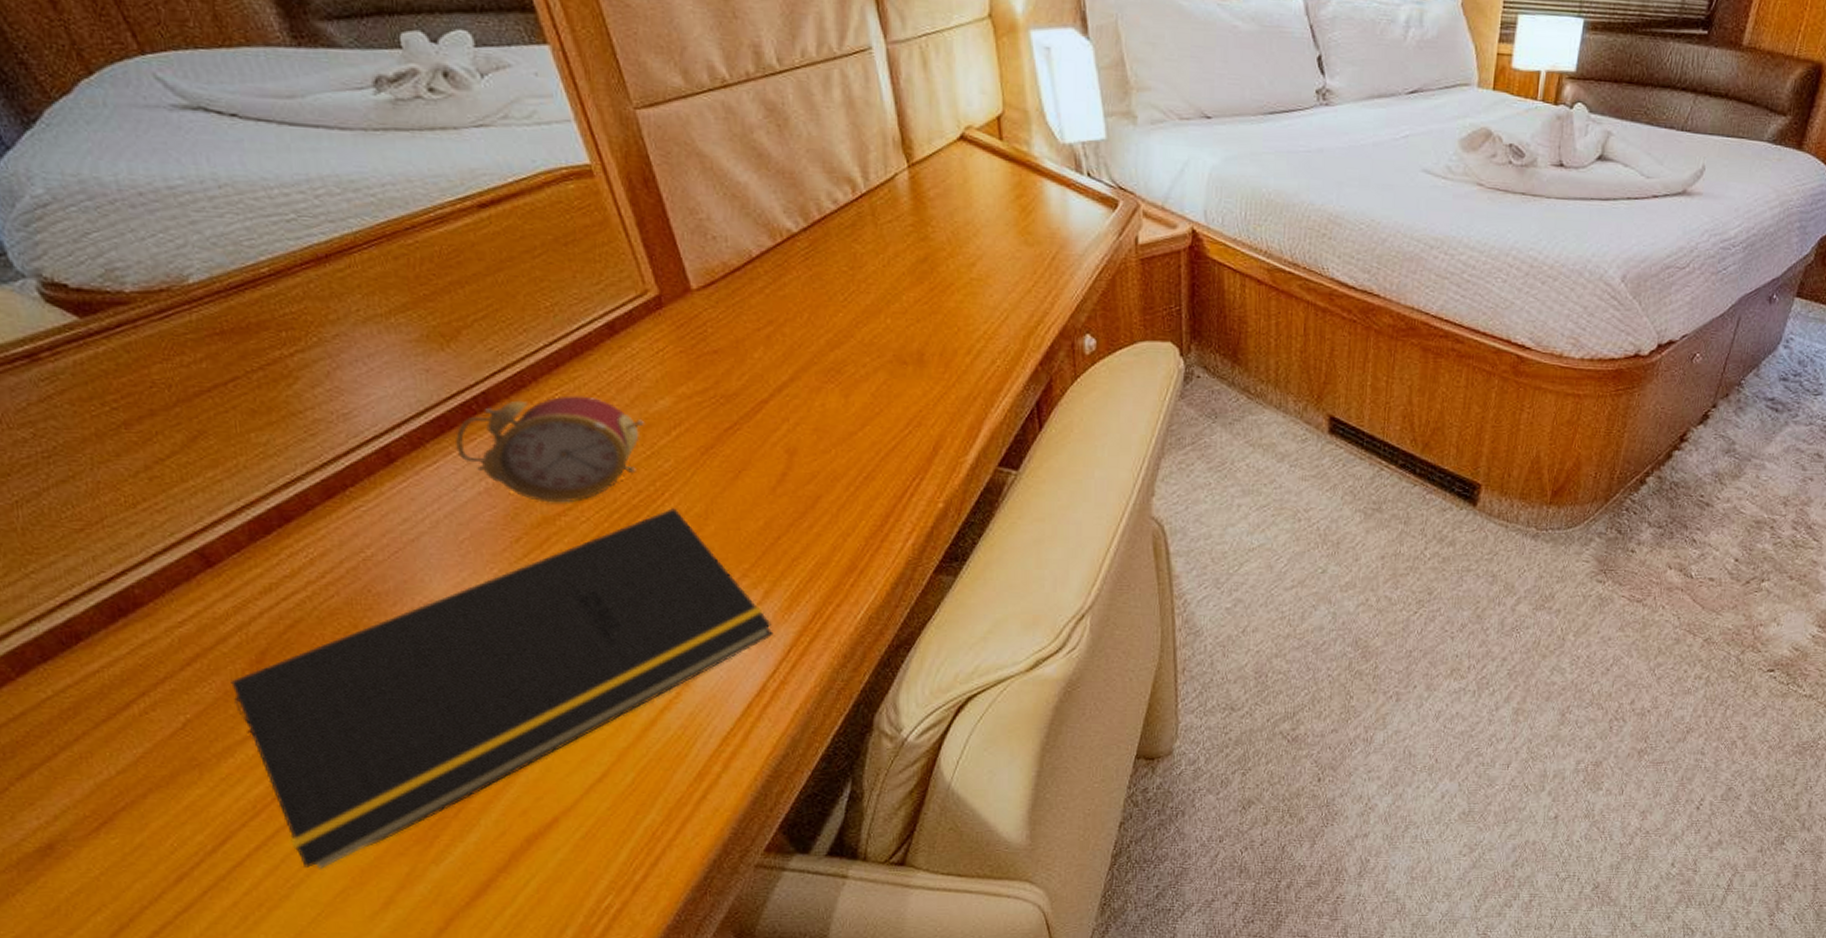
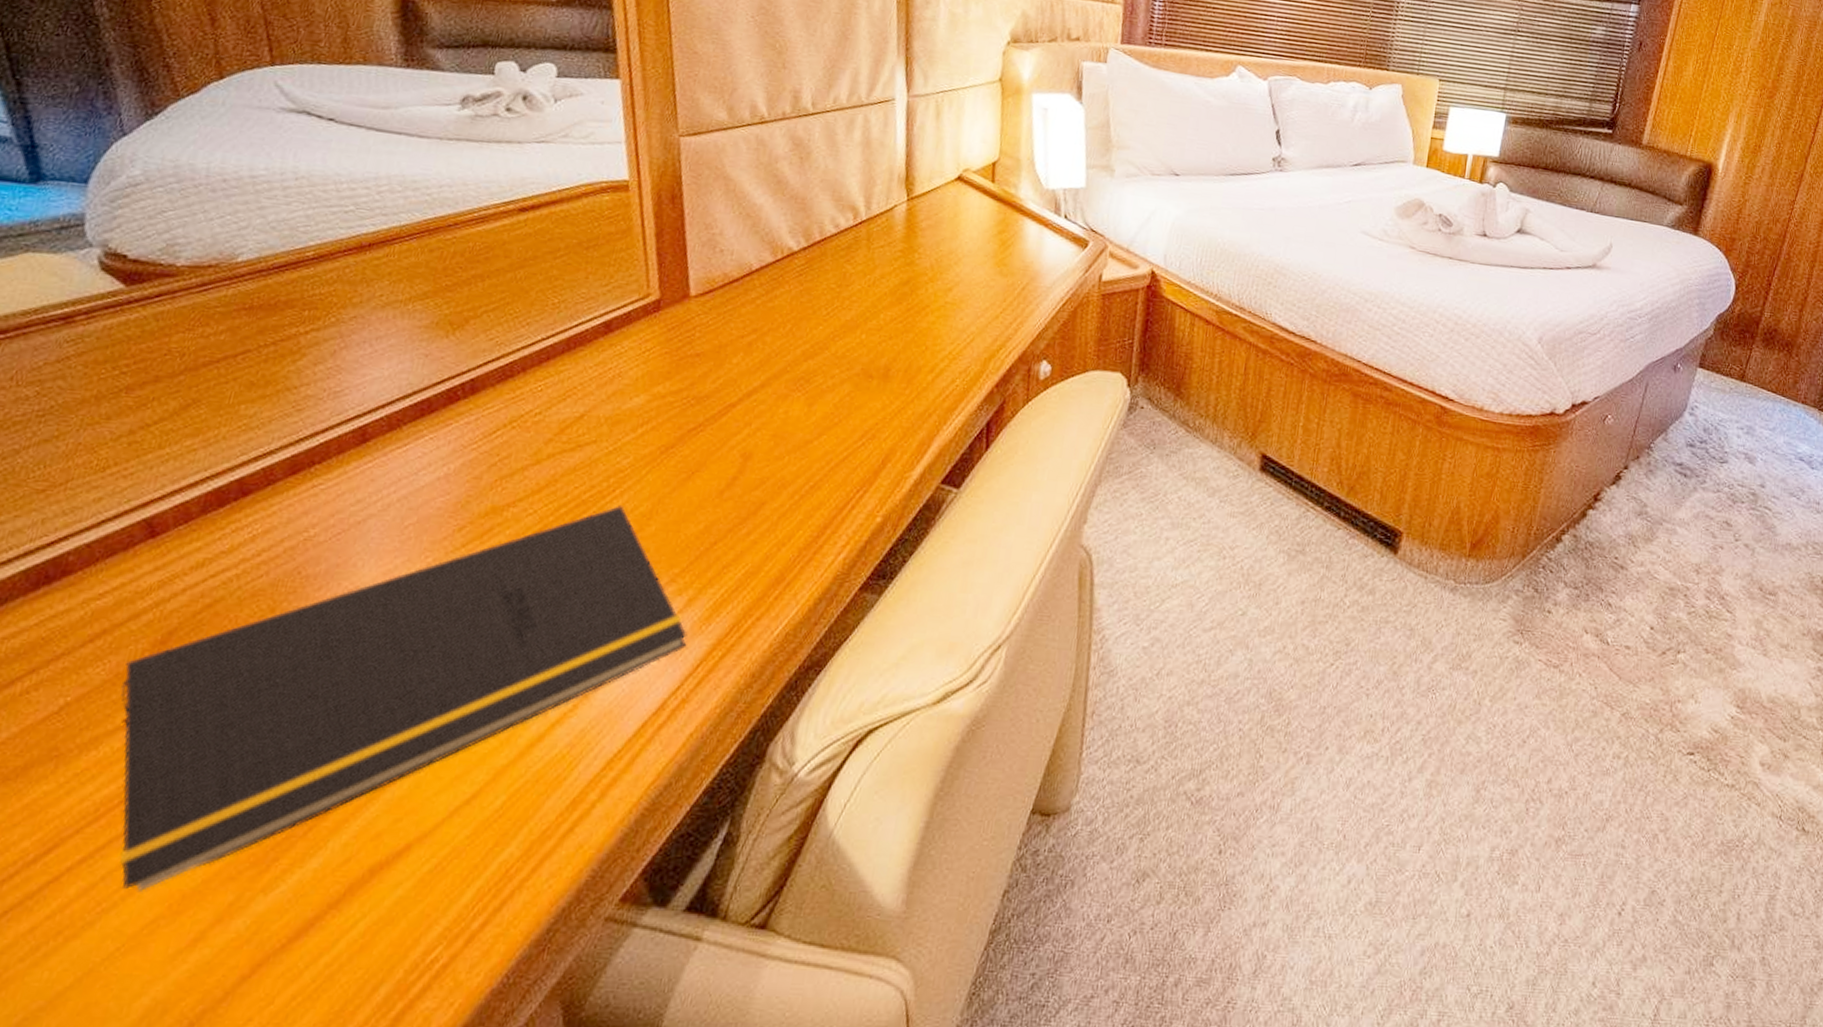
alarm clock: present [454,395,644,503] -> none [429,387,615,494]

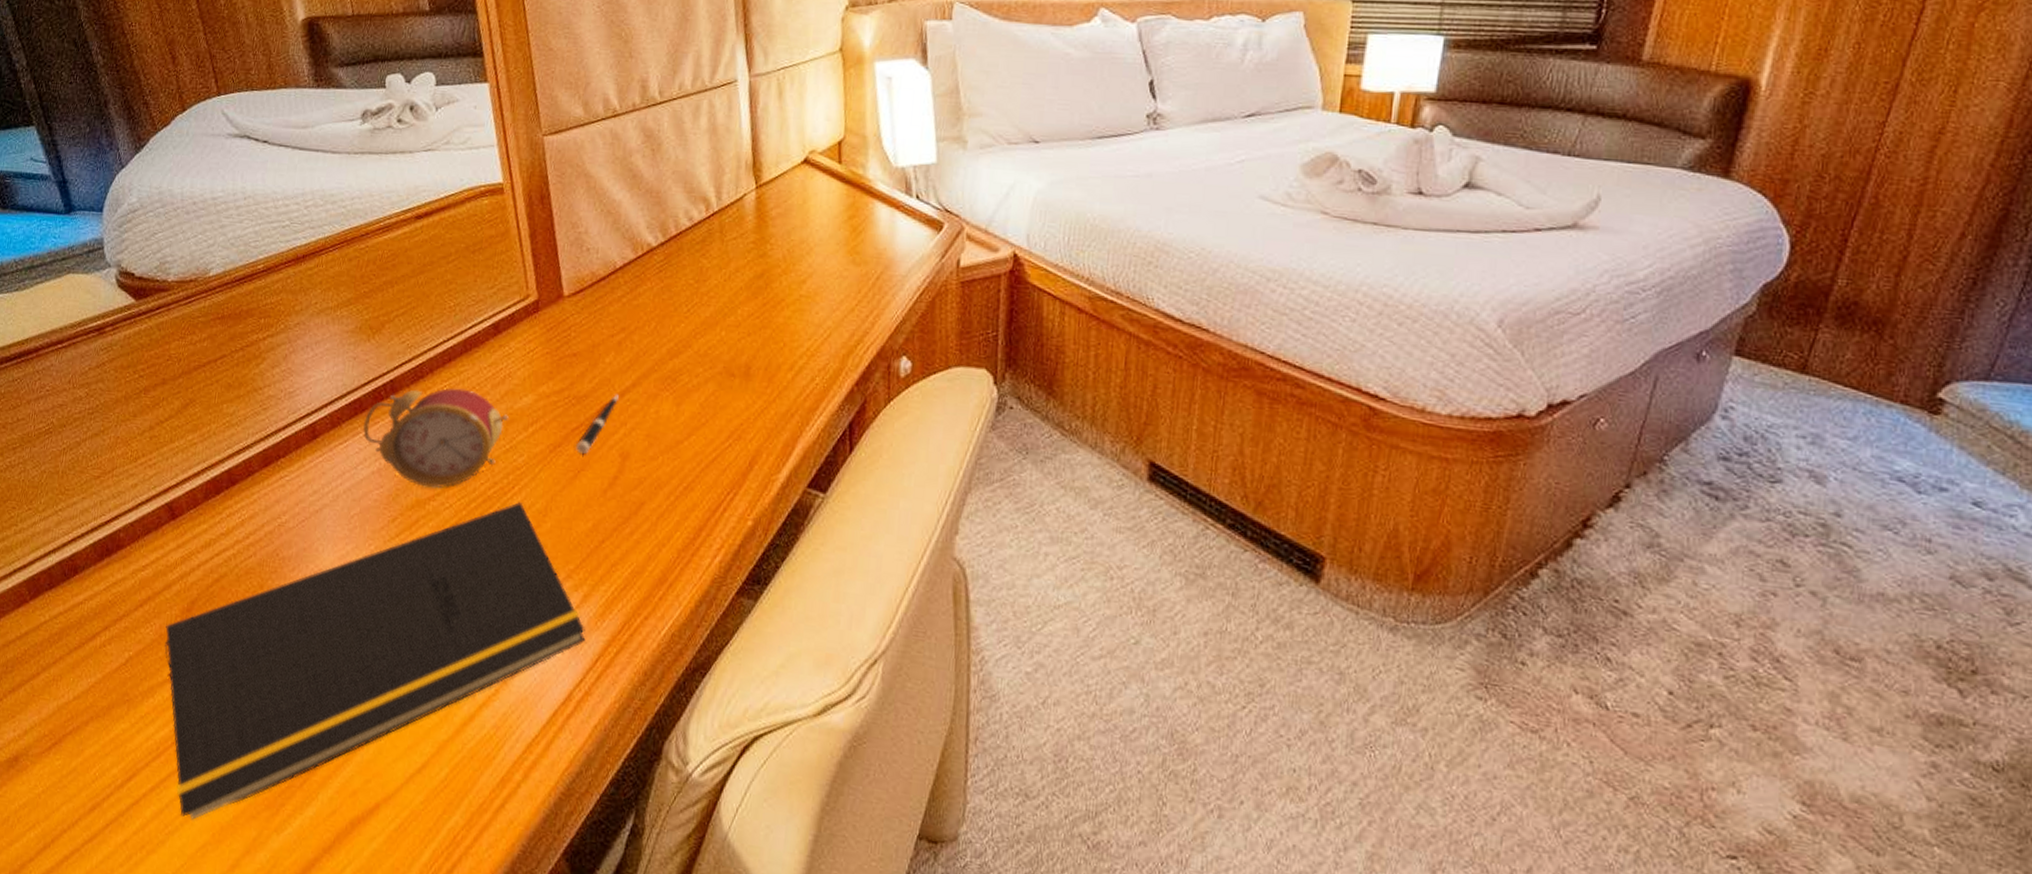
alarm clock: none [429,387,615,494] -> present [362,387,508,489]
pen: none [691,394,745,456] -> present [576,394,619,455]

